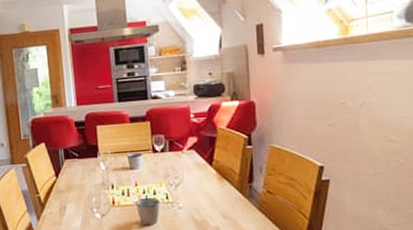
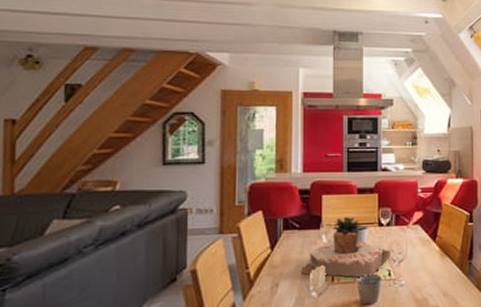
succulent plant: none [83,144,167,201] -> present [300,216,390,278]

